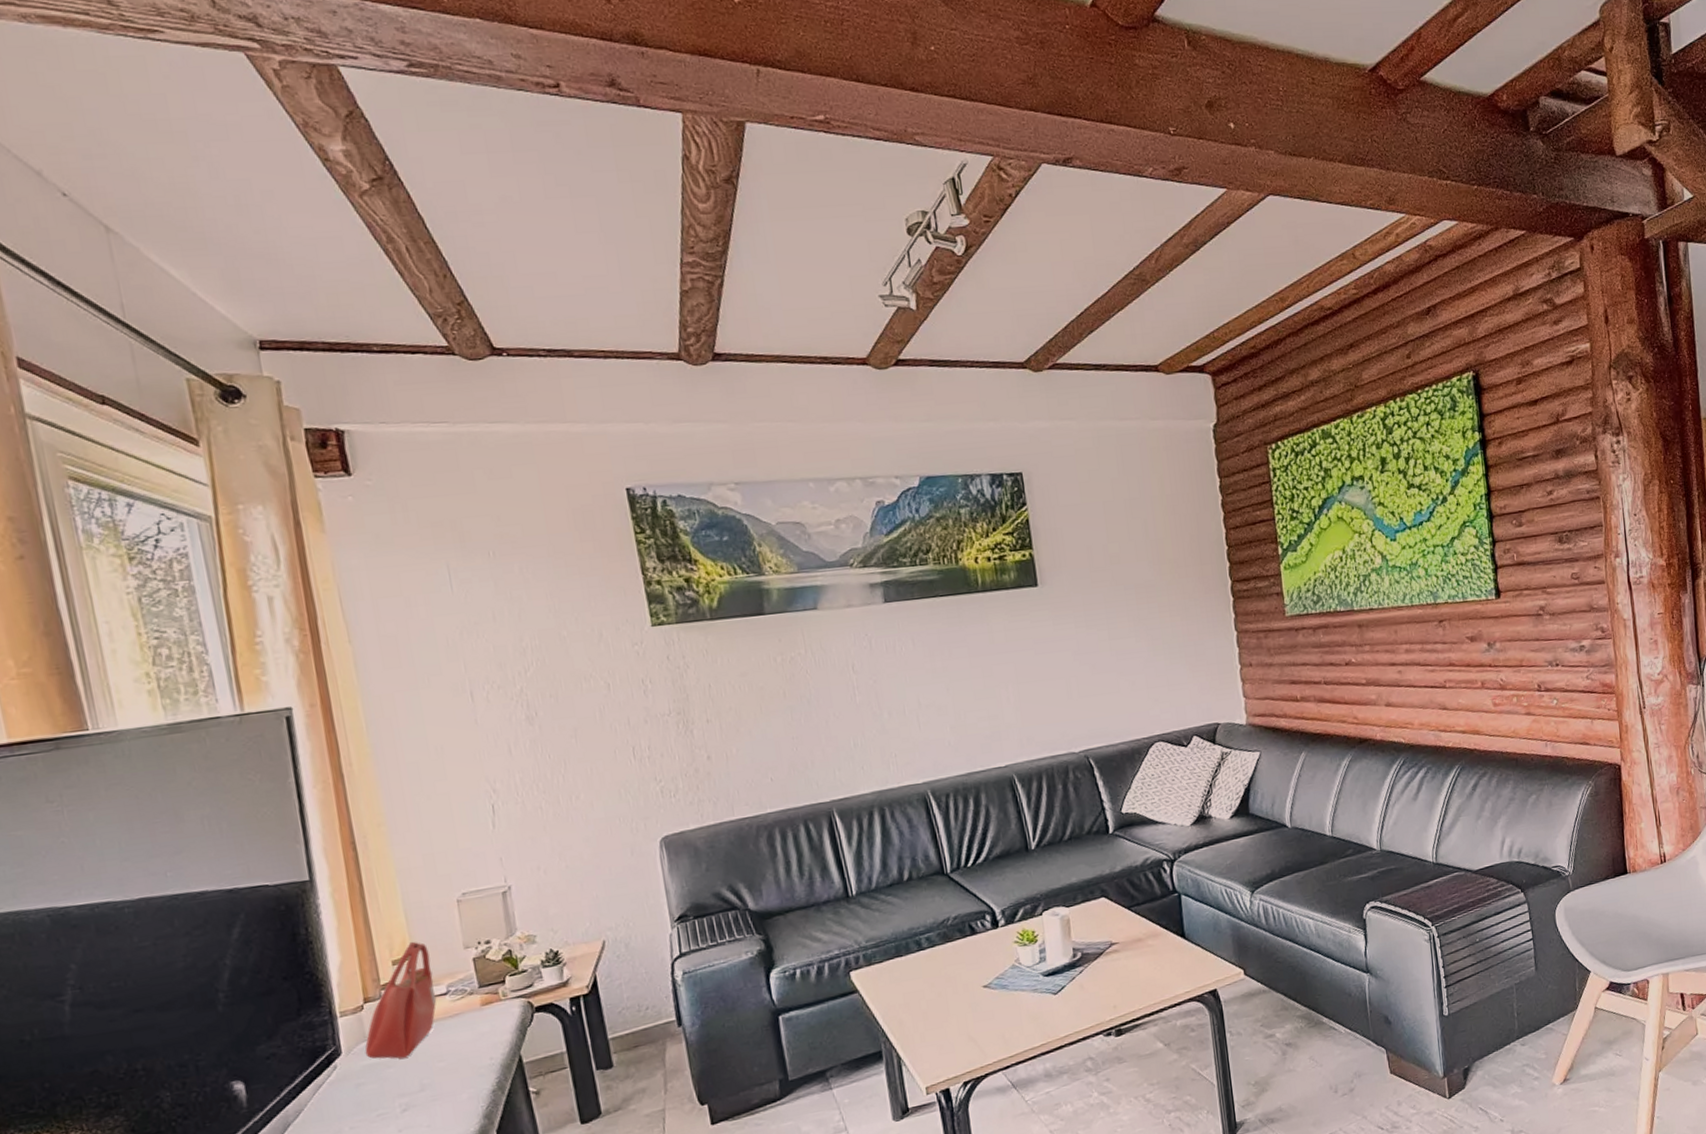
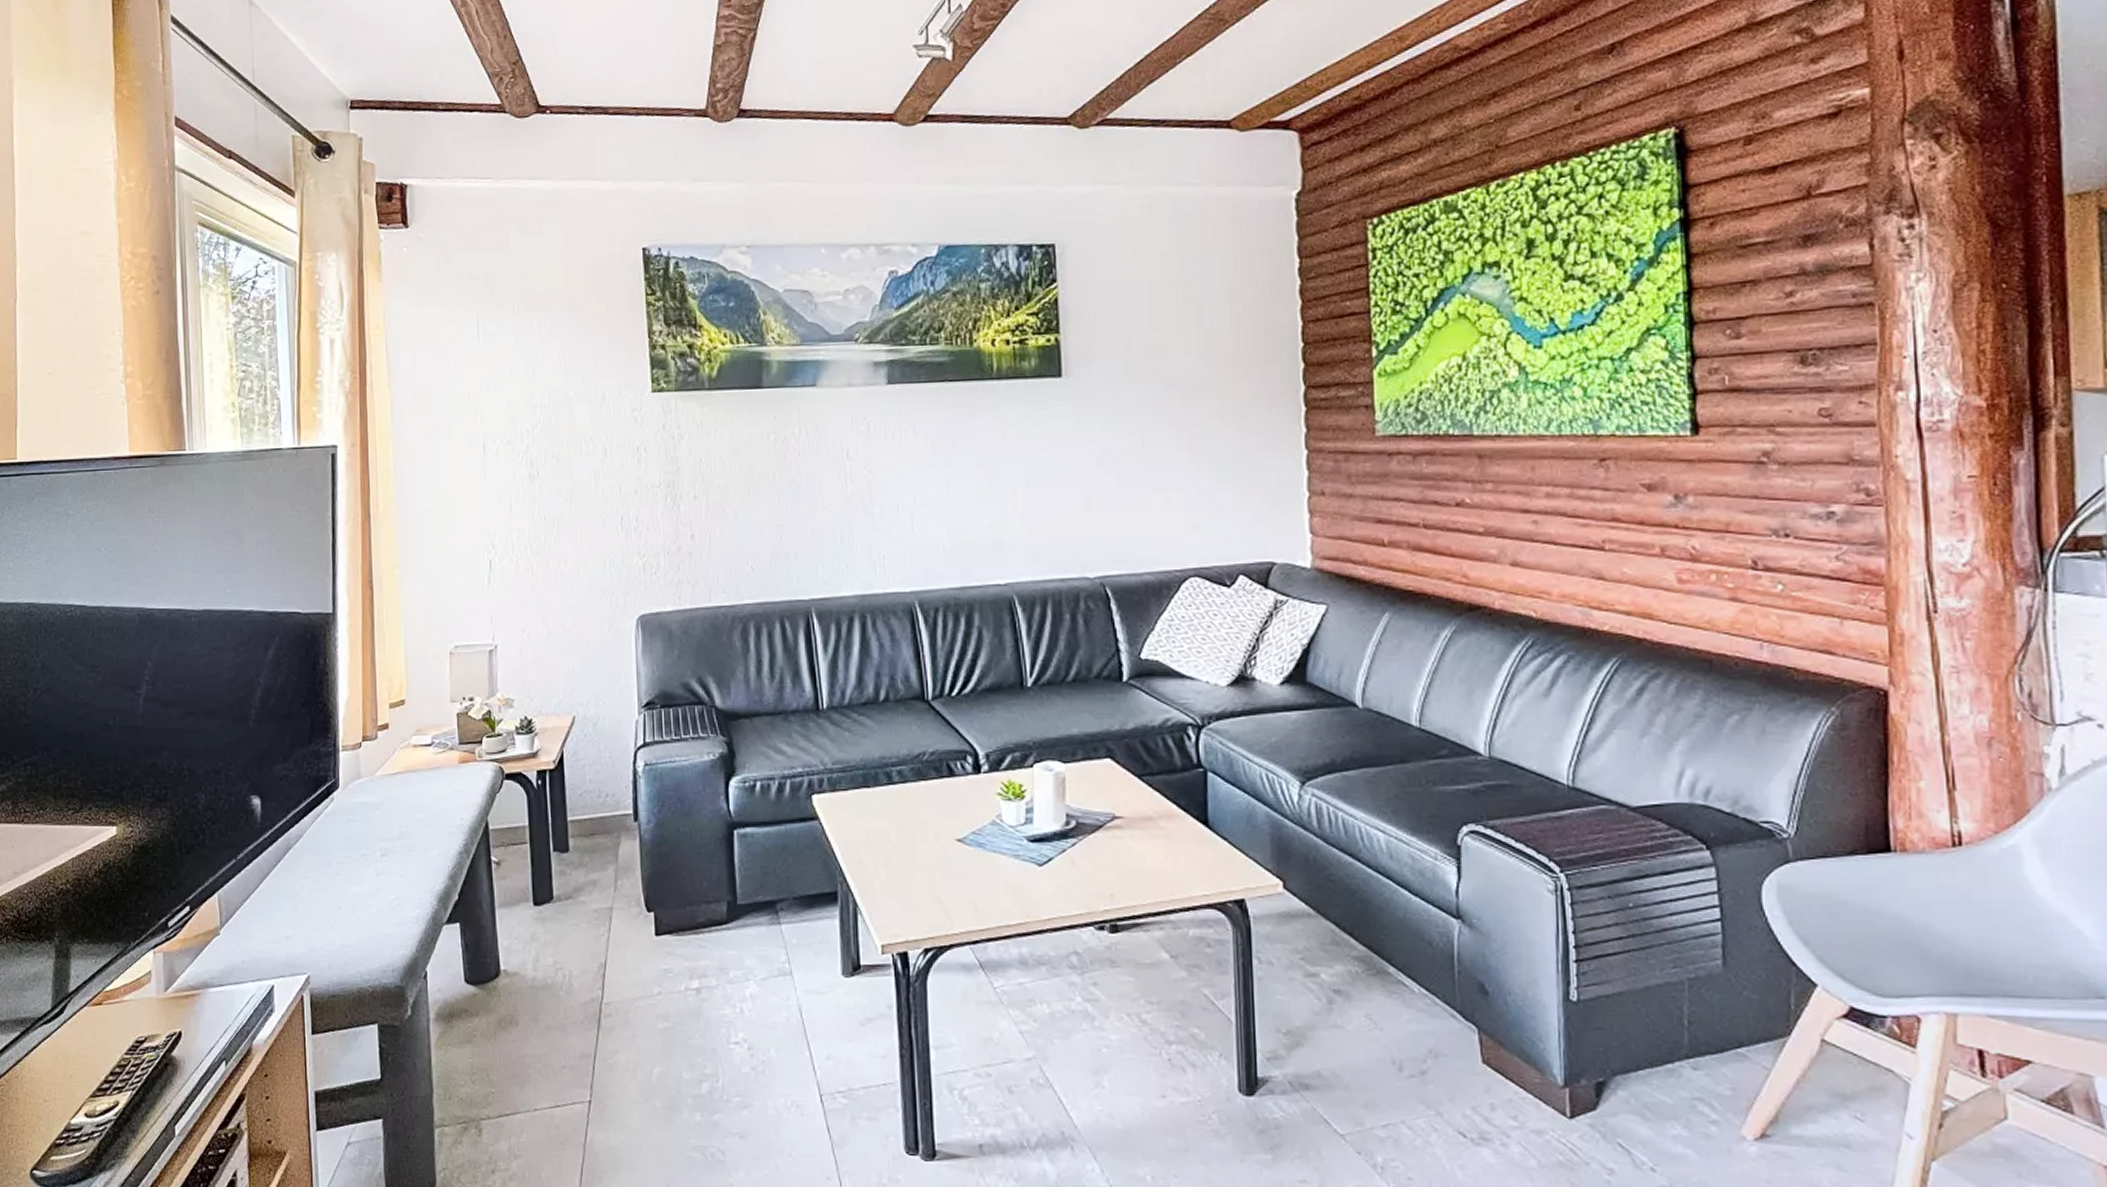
handbag: present [365,941,437,1059] -> none [358,687,422,802]

